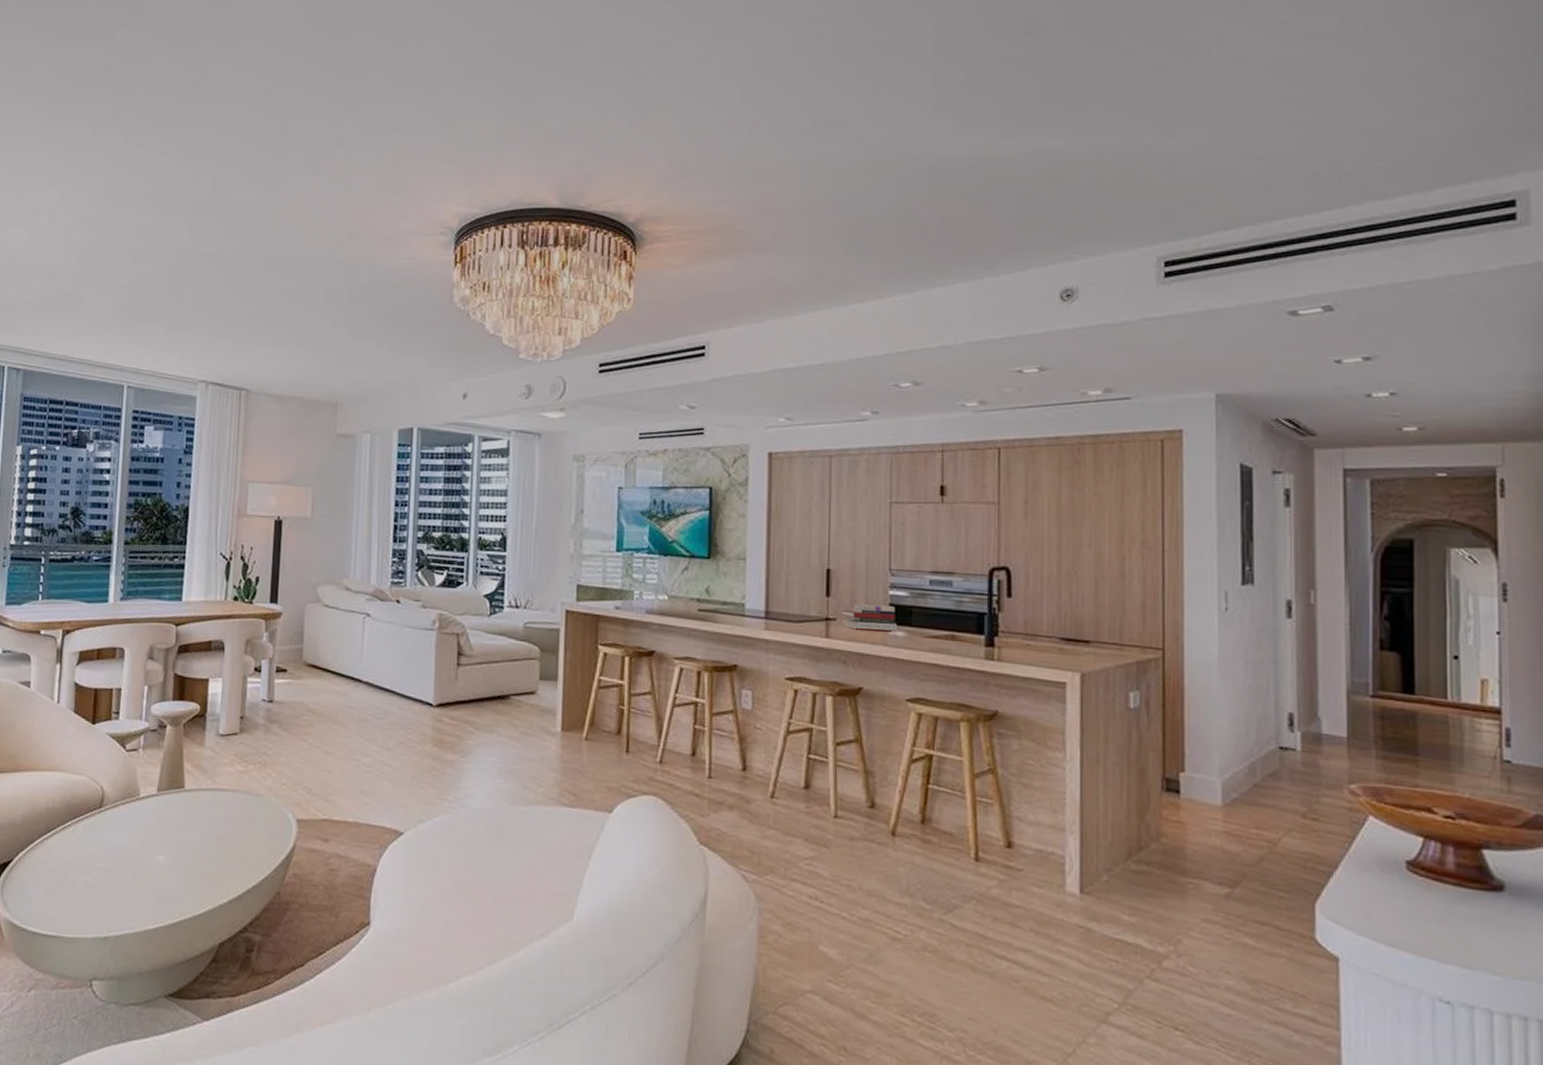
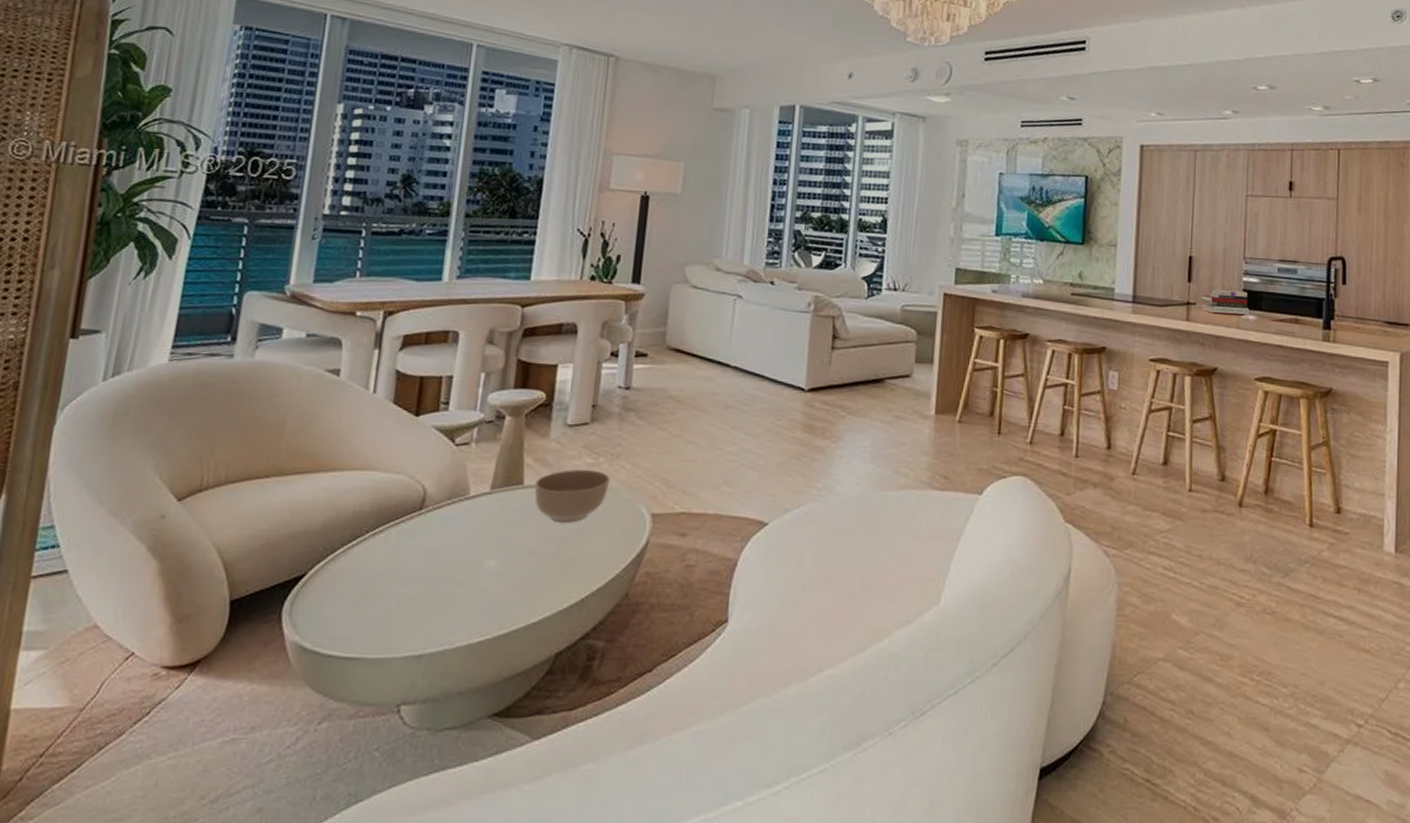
bowl: none [194,775,260,825] -> present [534,469,611,523]

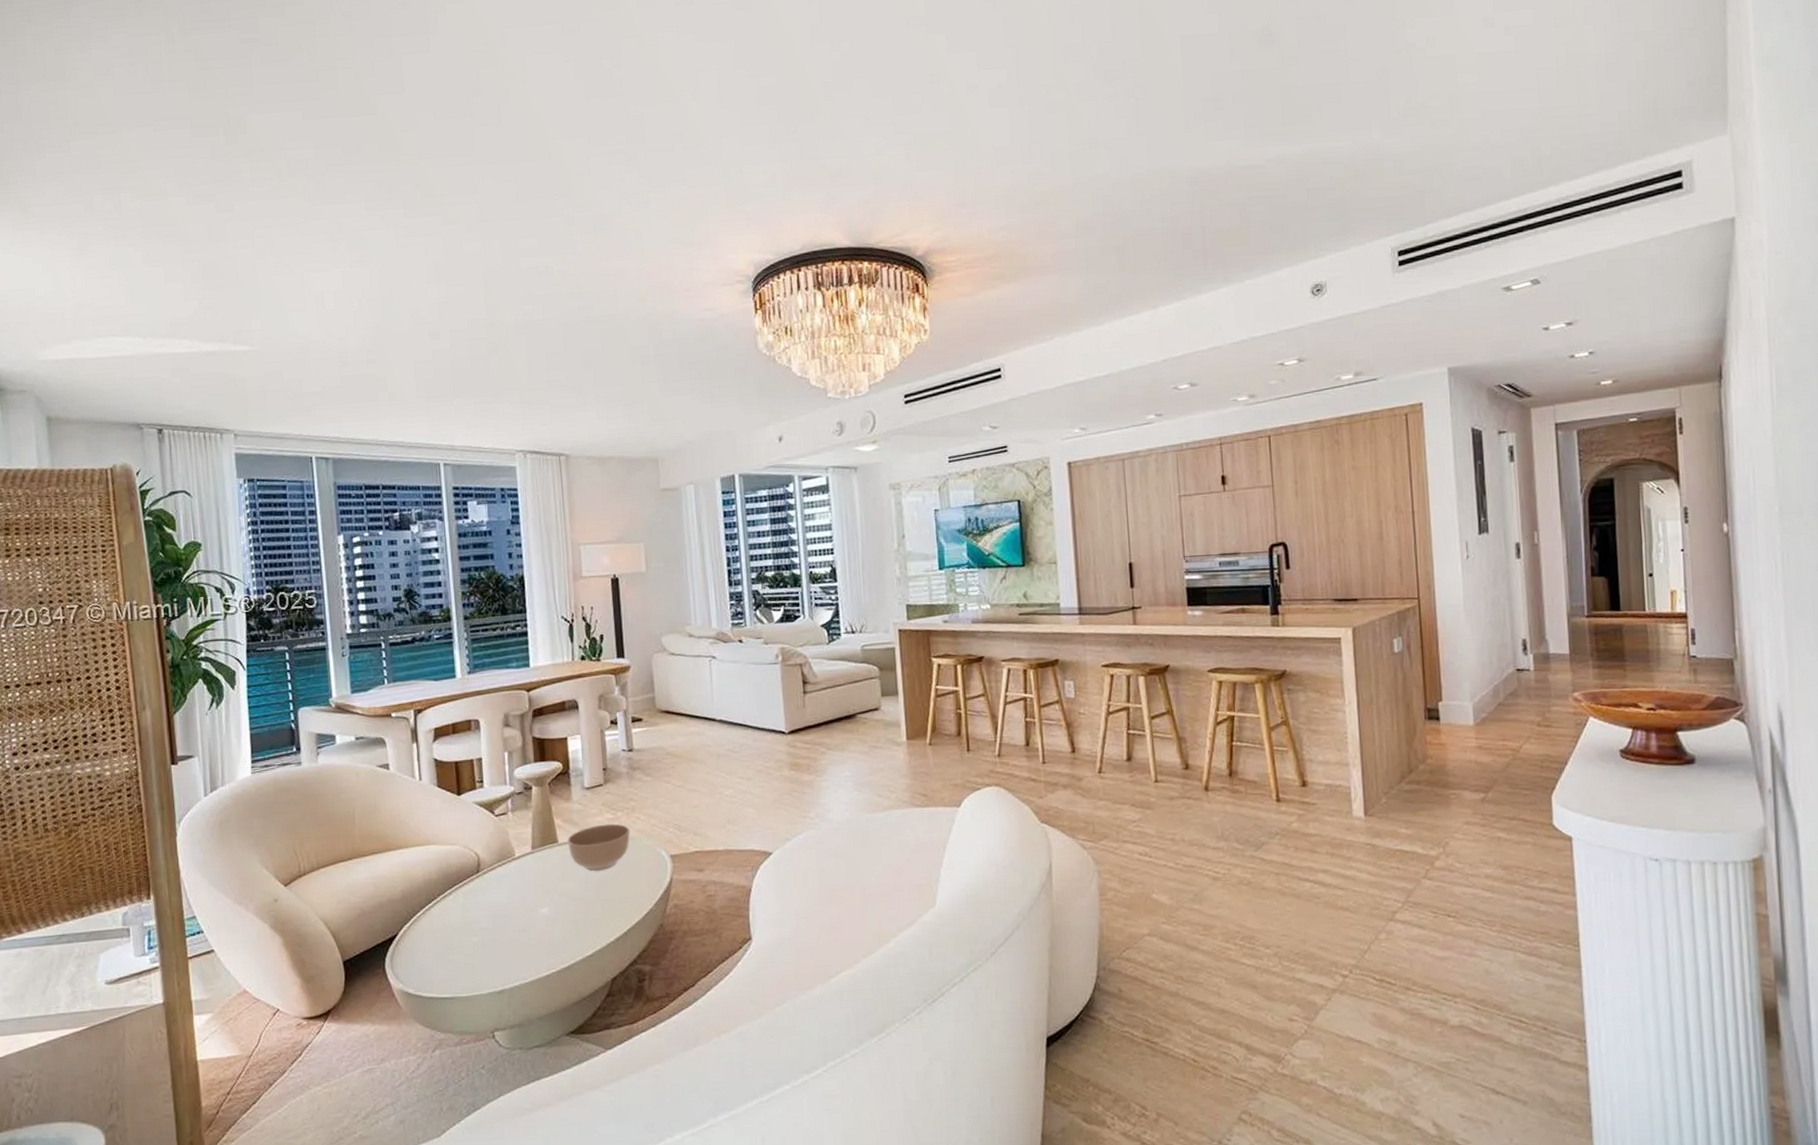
books: present [1201,288,1250,317] -> none [1145,589,1195,616]

